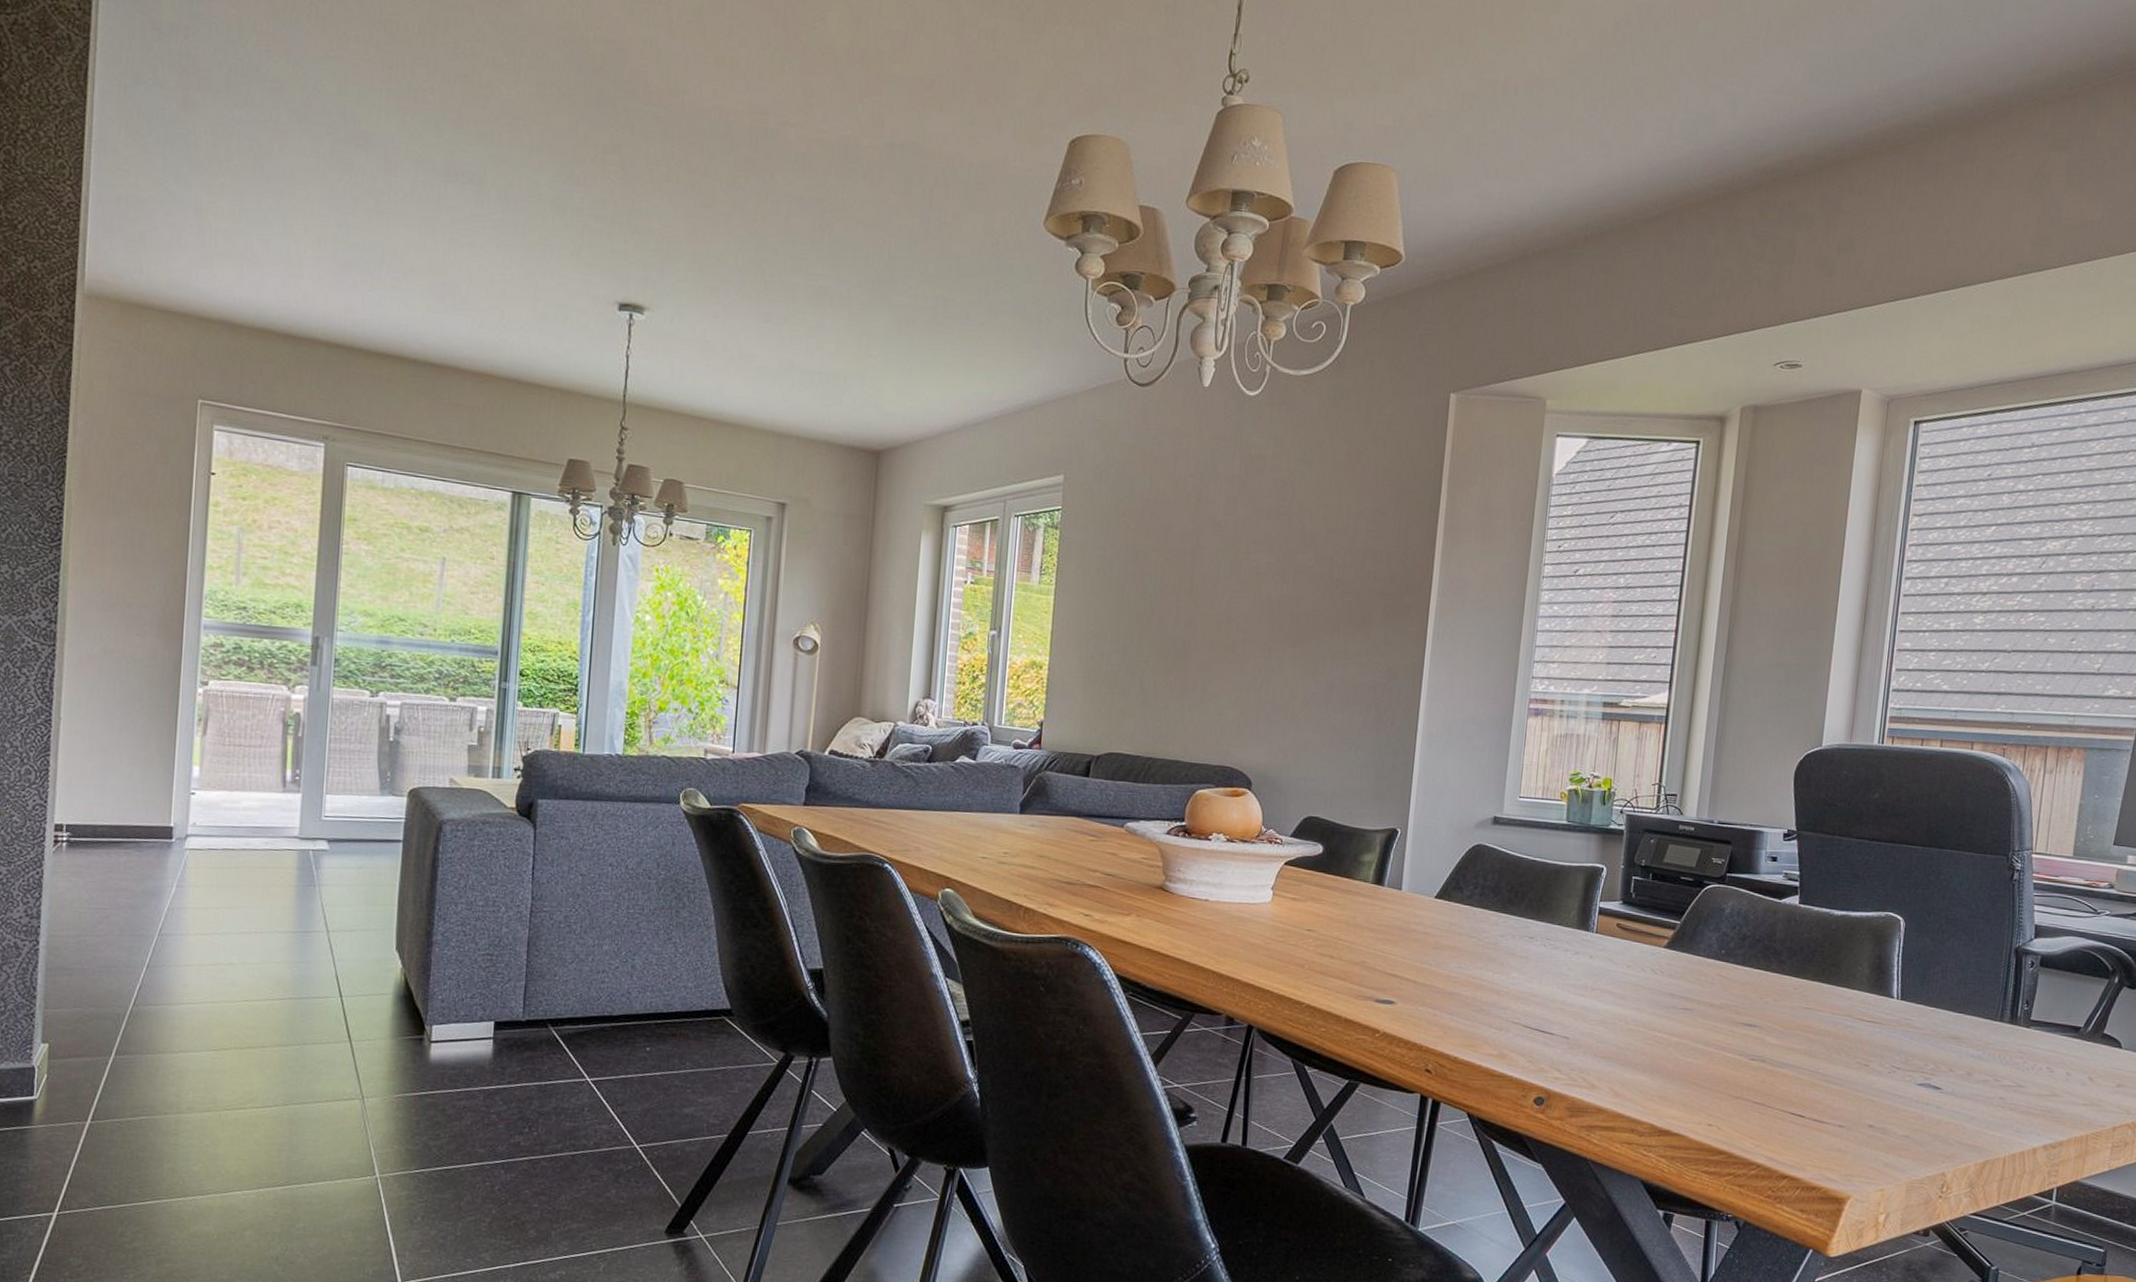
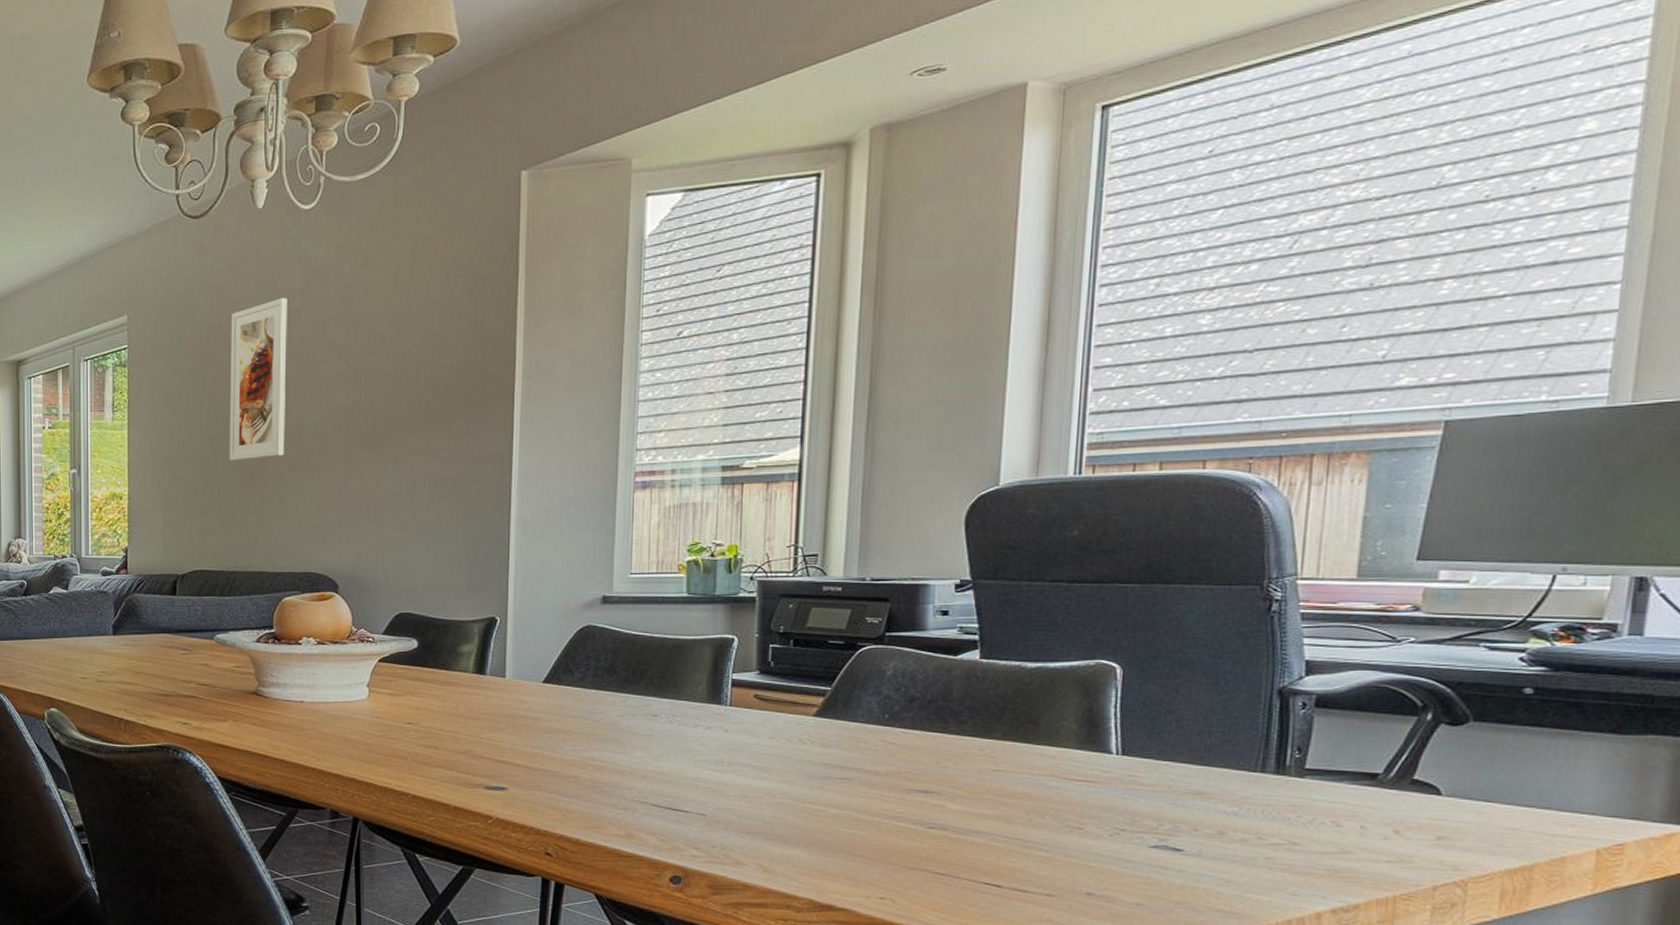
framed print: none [1155,481,1225,643] -> present [229,297,287,461]

